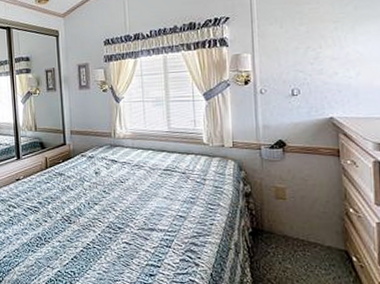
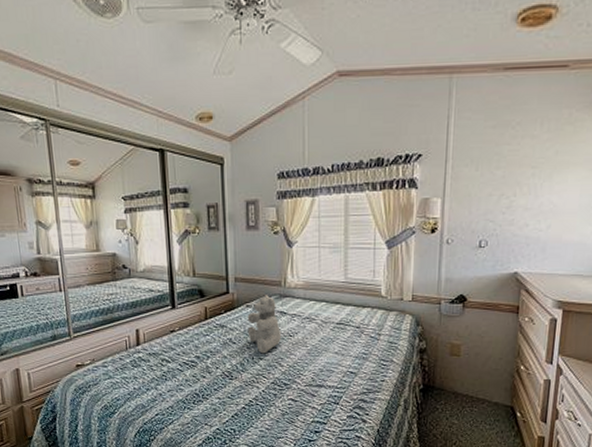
teddy bear: none [82,145,113,199] -> present [247,295,281,354]

